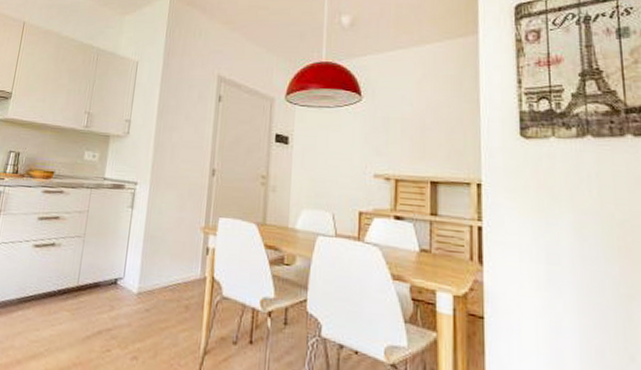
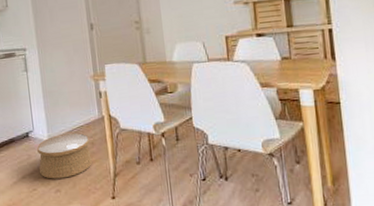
woven basket: none [118,288,184,344] -> present [37,132,93,179]

